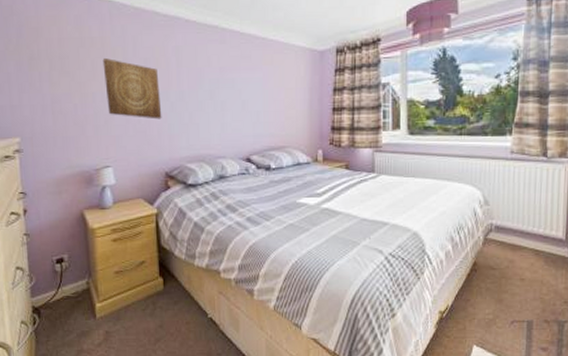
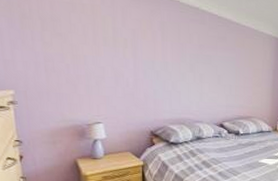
wall art: present [102,58,162,120] -> none [93,25,148,85]

